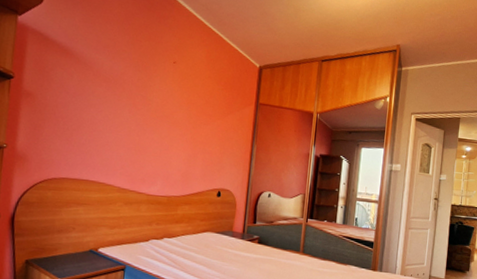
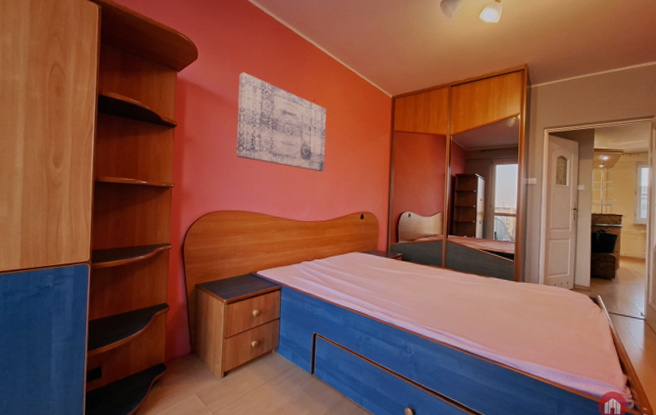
wall art: none [82,23,187,142] -> present [236,72,326,172]

